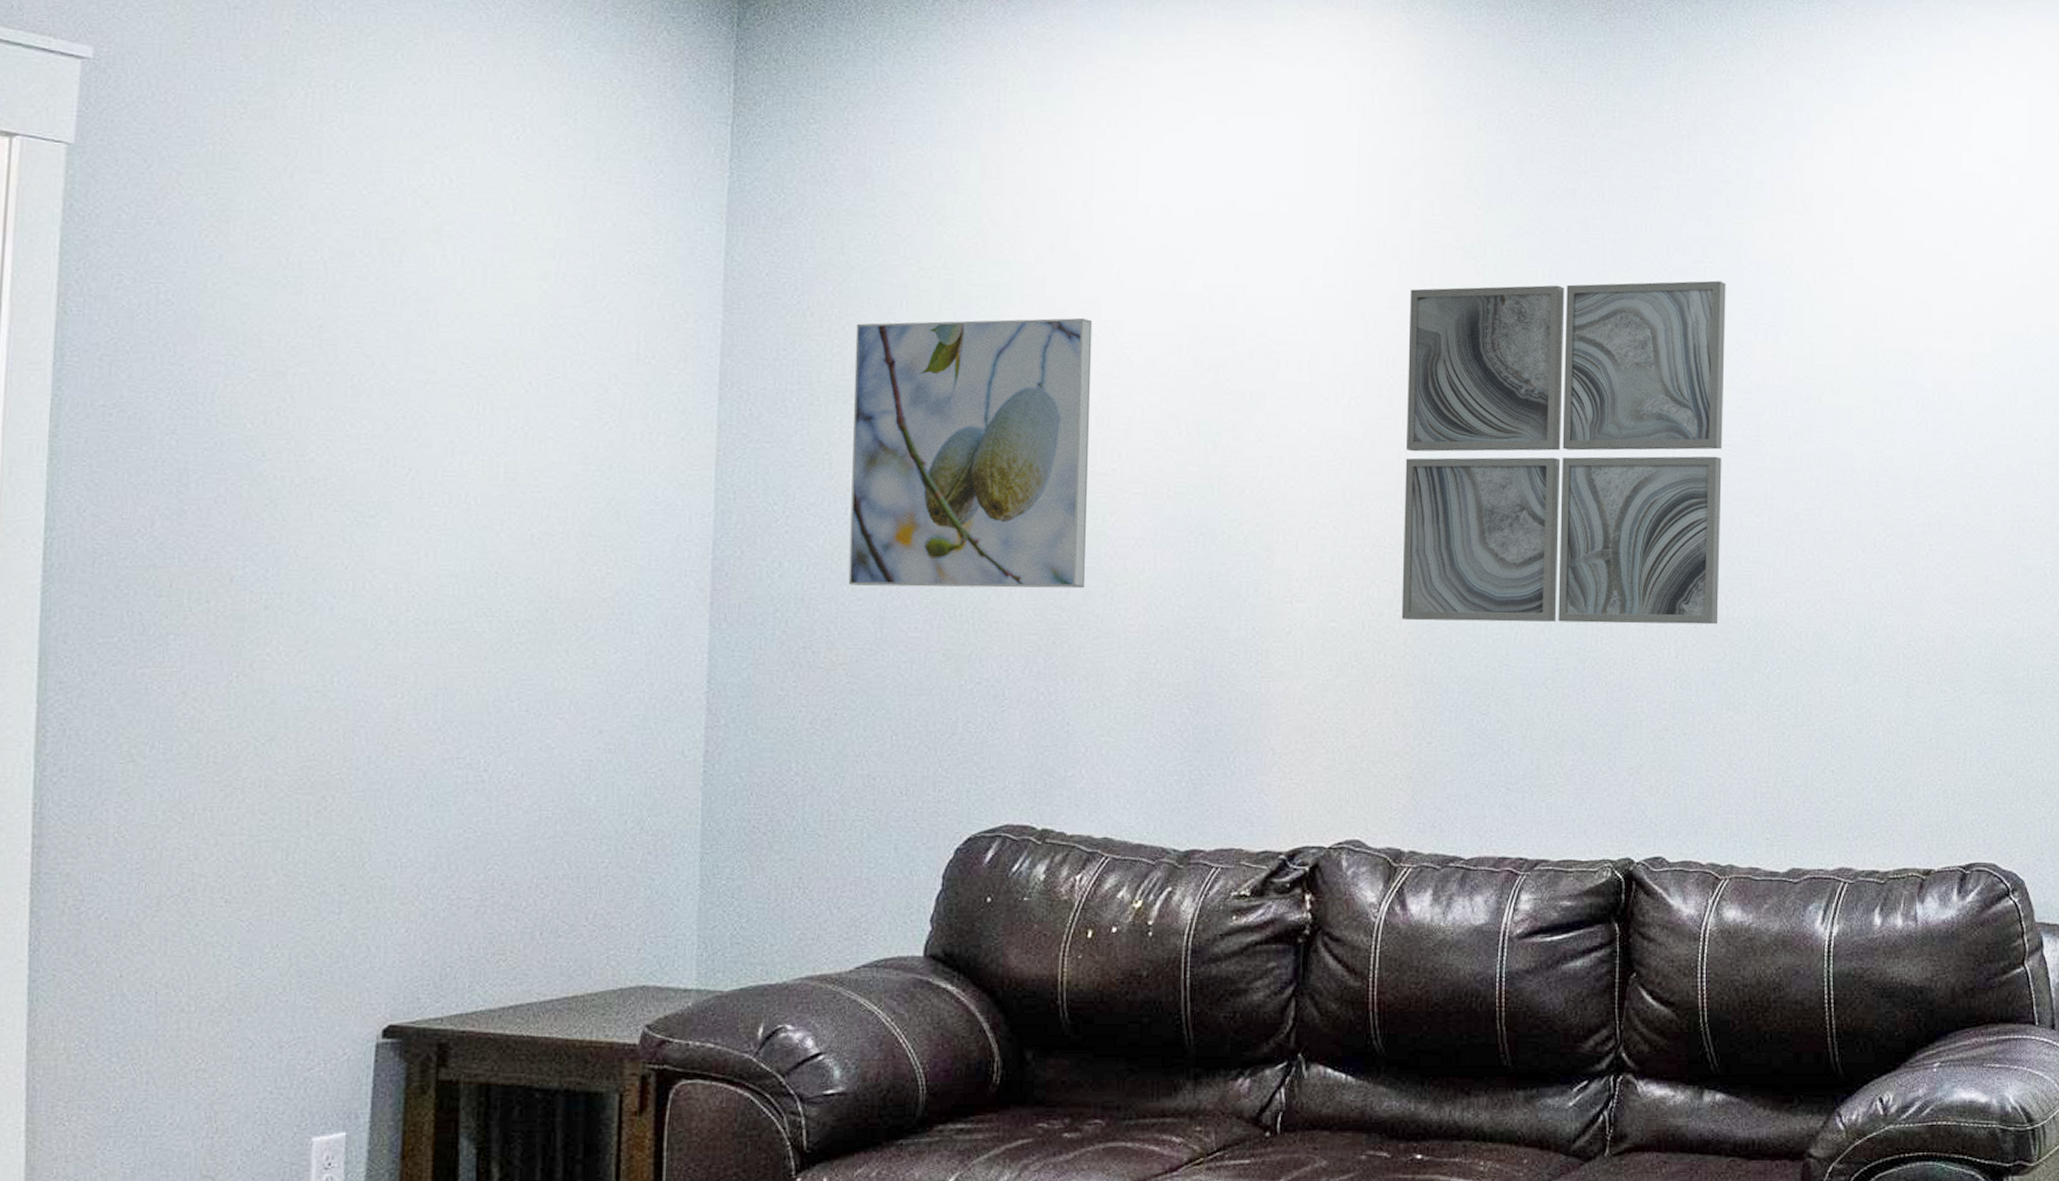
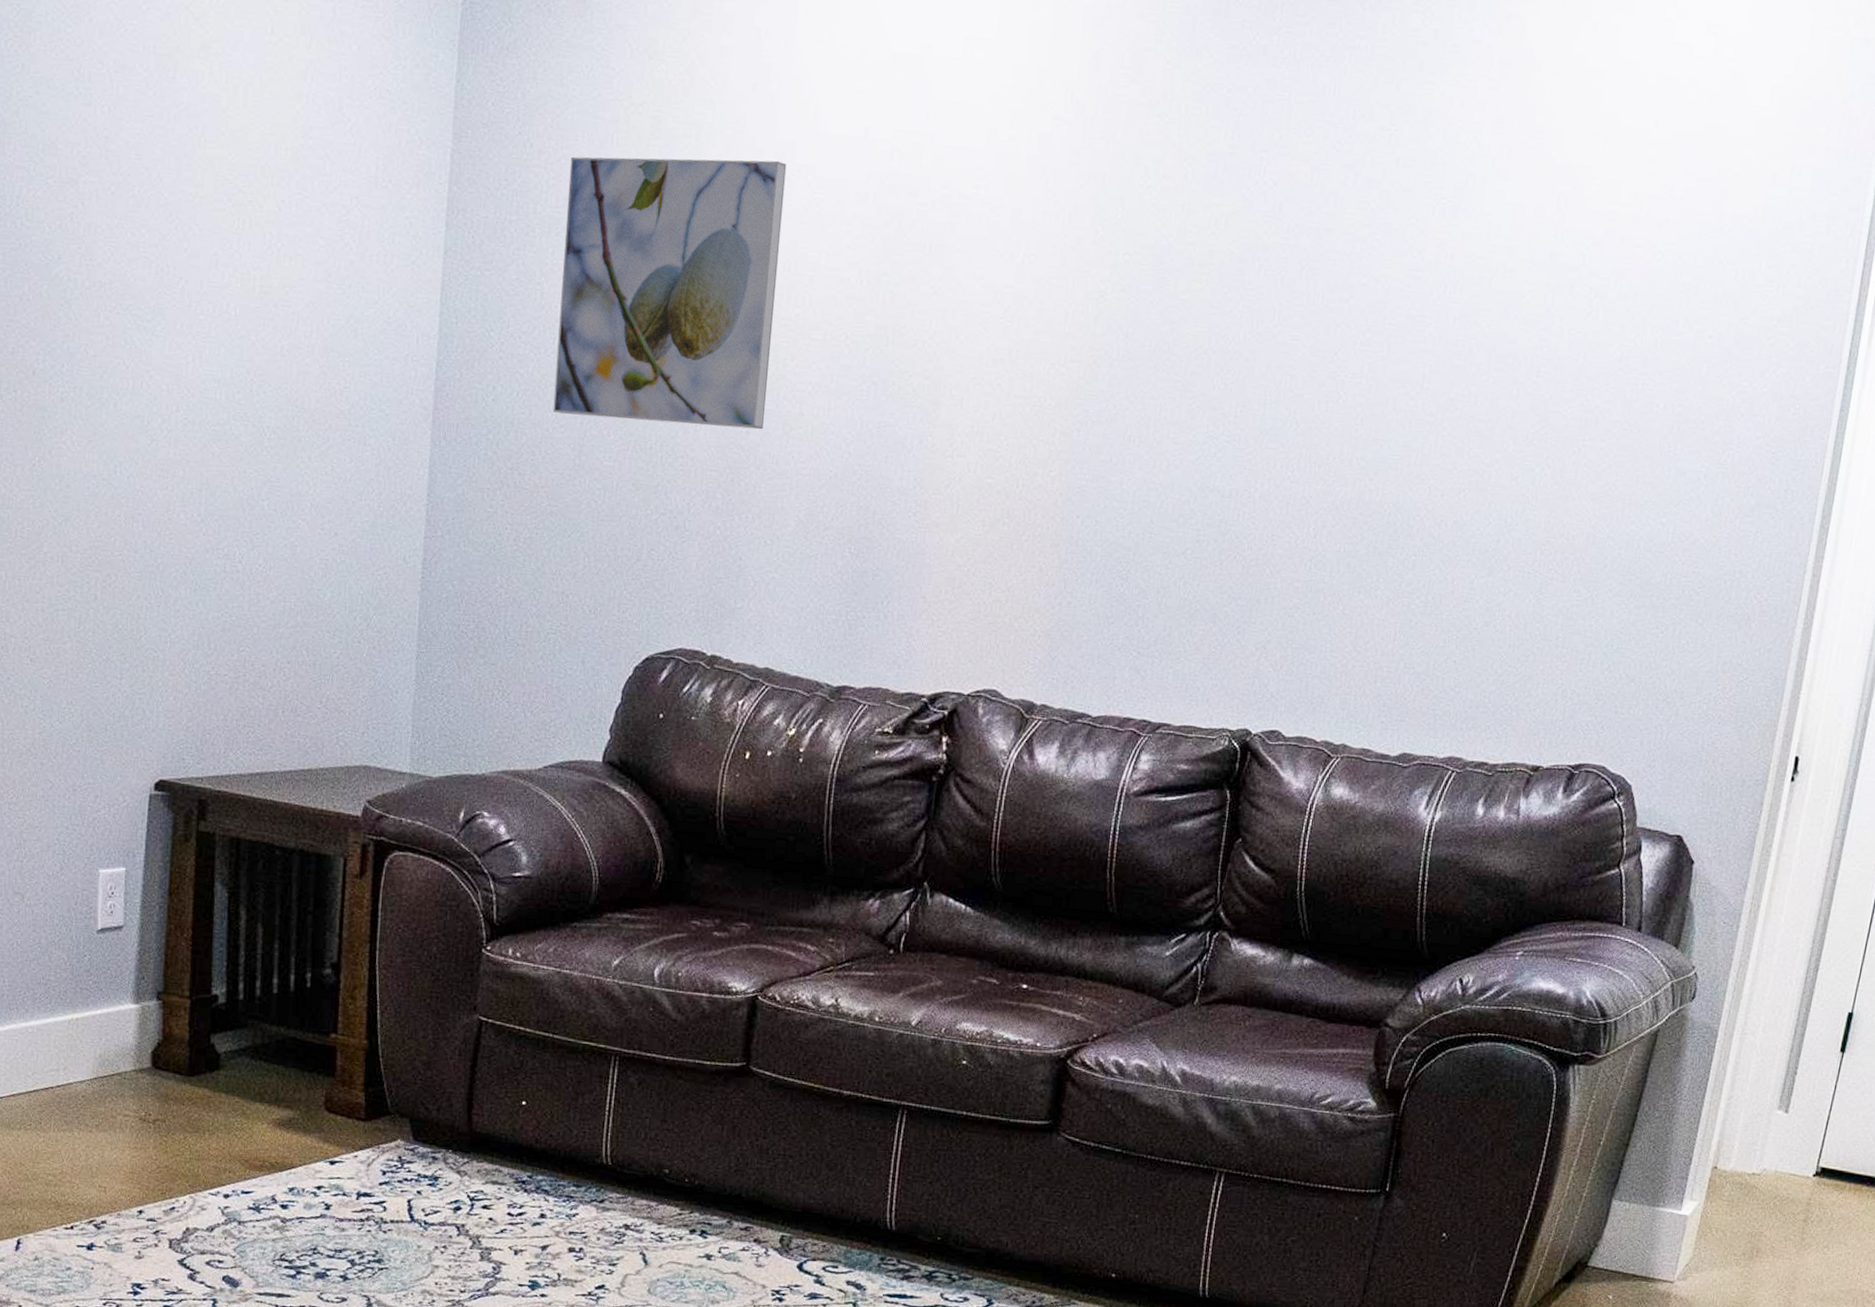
wall art: present [1401,280,1726,625] -> none [1054,145,1410,507]

